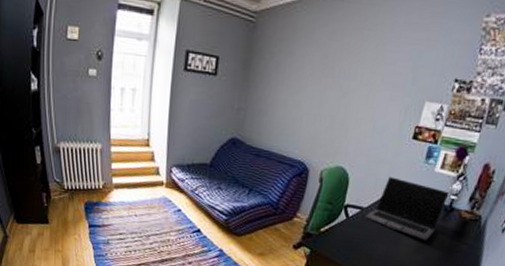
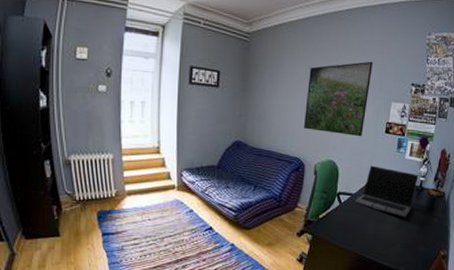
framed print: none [311,49,407,142] -> present [303,61,373,137]

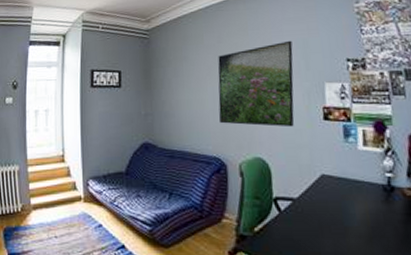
laptop: present [353,165,419,219] -> none [297,161,384,231]

